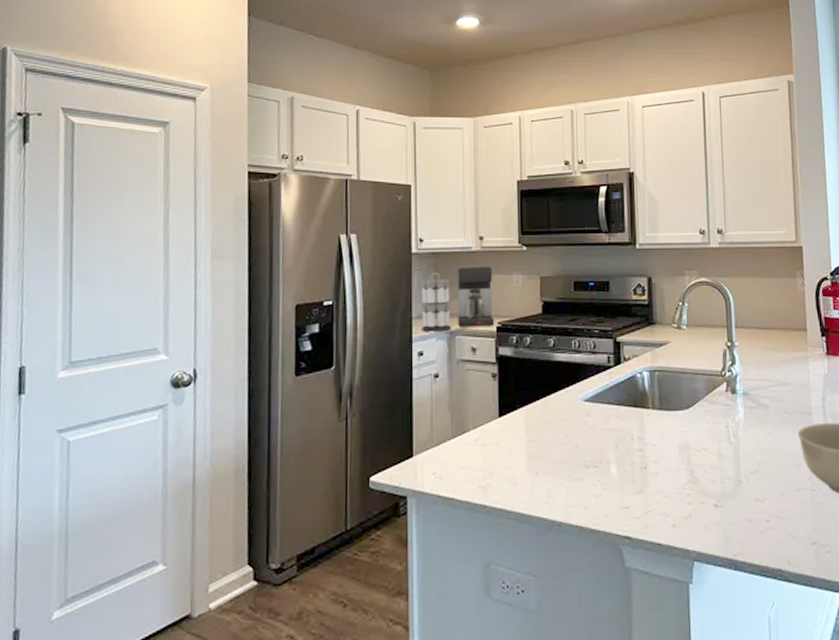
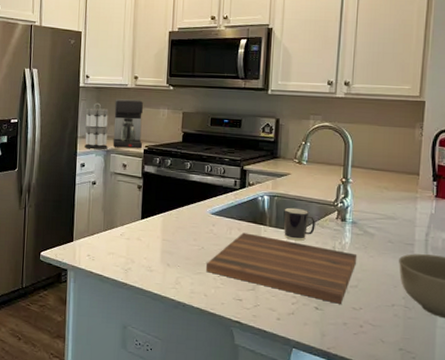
cutting board: none [583,420,754,497] -> present [206,233,358,304]
mug: none [667,382,704,423] -> present [283,207,315,241]

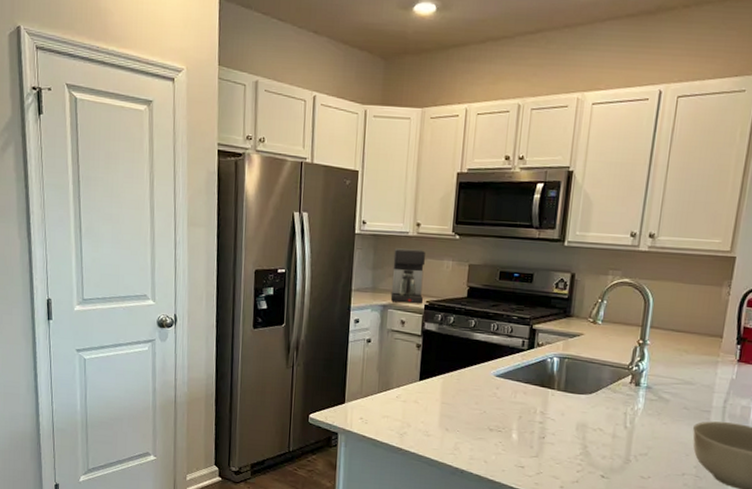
spice rack: present [84,102,109,150] -> none [359,252,387,305]
cutting board: present [206,233,358,304] -> none [487,396,650,472]
mug: present [283,207,315,241] -> none [572,370,607,406]

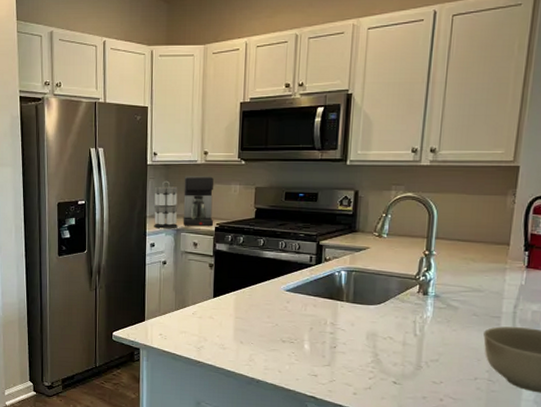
spice rack: none [359,252,387,305] -> present [154,180,178,229]

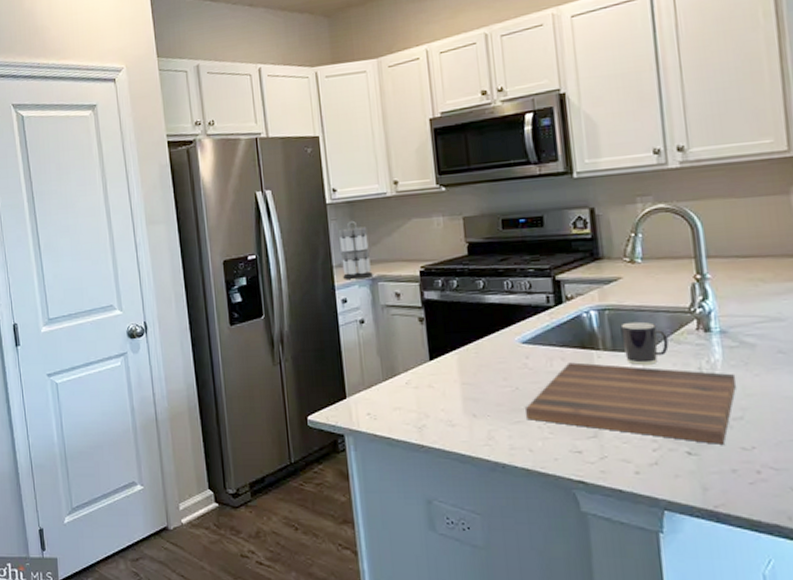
coffee maker: present [183,176,214,227] -> none [373,210,418,275]
cutting board: none [281,309,439,378] -> present [526,362,737,444]
mug: none [361,282,395,316] -> present [620,321,669,365]

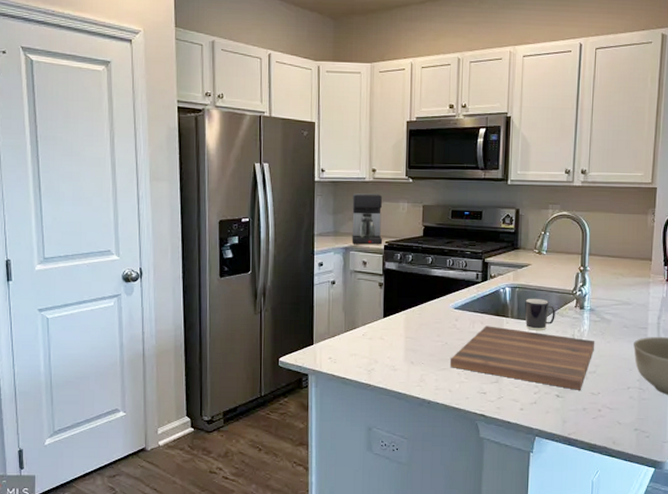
spice rack: present [338,220,373,280] -> none [322,197,347,248]
coffee maker: none [373,210,418,275] -> present [351,193,383,246]

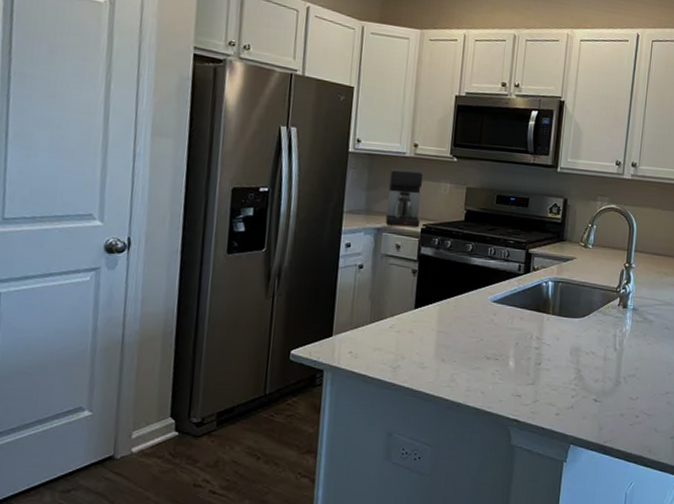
cutting board: present [450,326,595,390] -> none [485,322,637,395]
mug: present [525,298,555,330] -> none [566,294,598,329]

